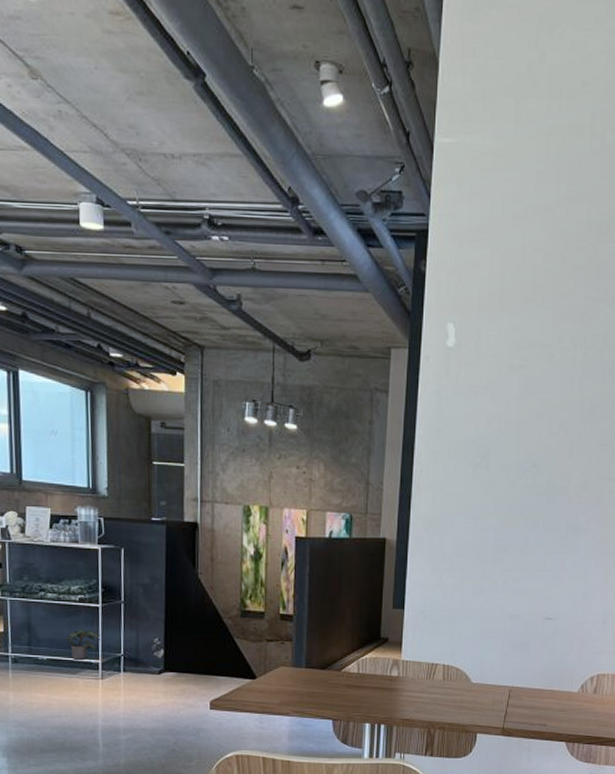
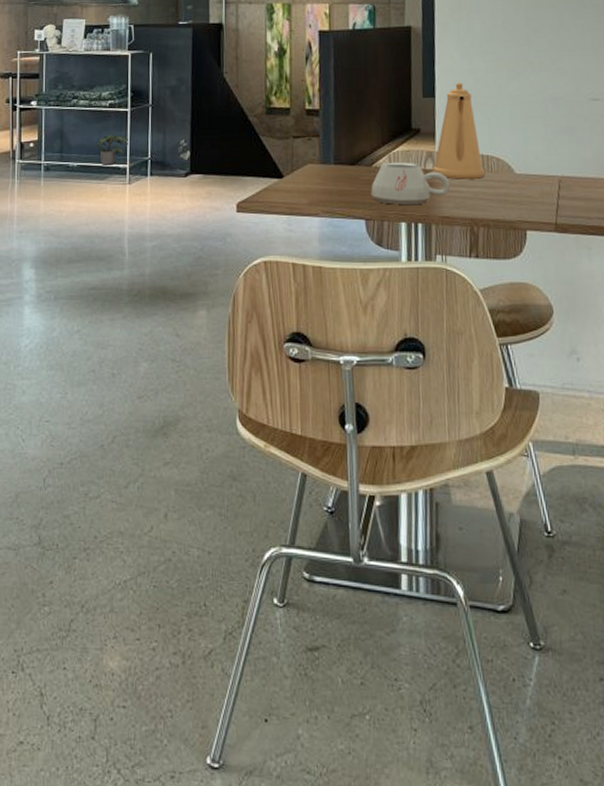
cup: none [339,668,412,708] -> present [371,162,450,206]
coffee pot: none [396,596,445,686] -> present [431,83,486,179]

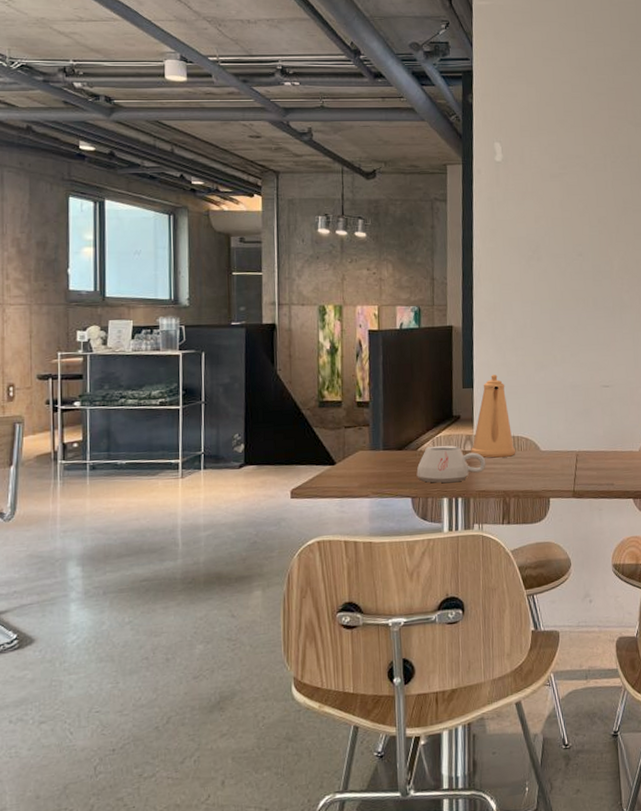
potted plant: present [94,135,128,167] -> none [144,432,180,463]

